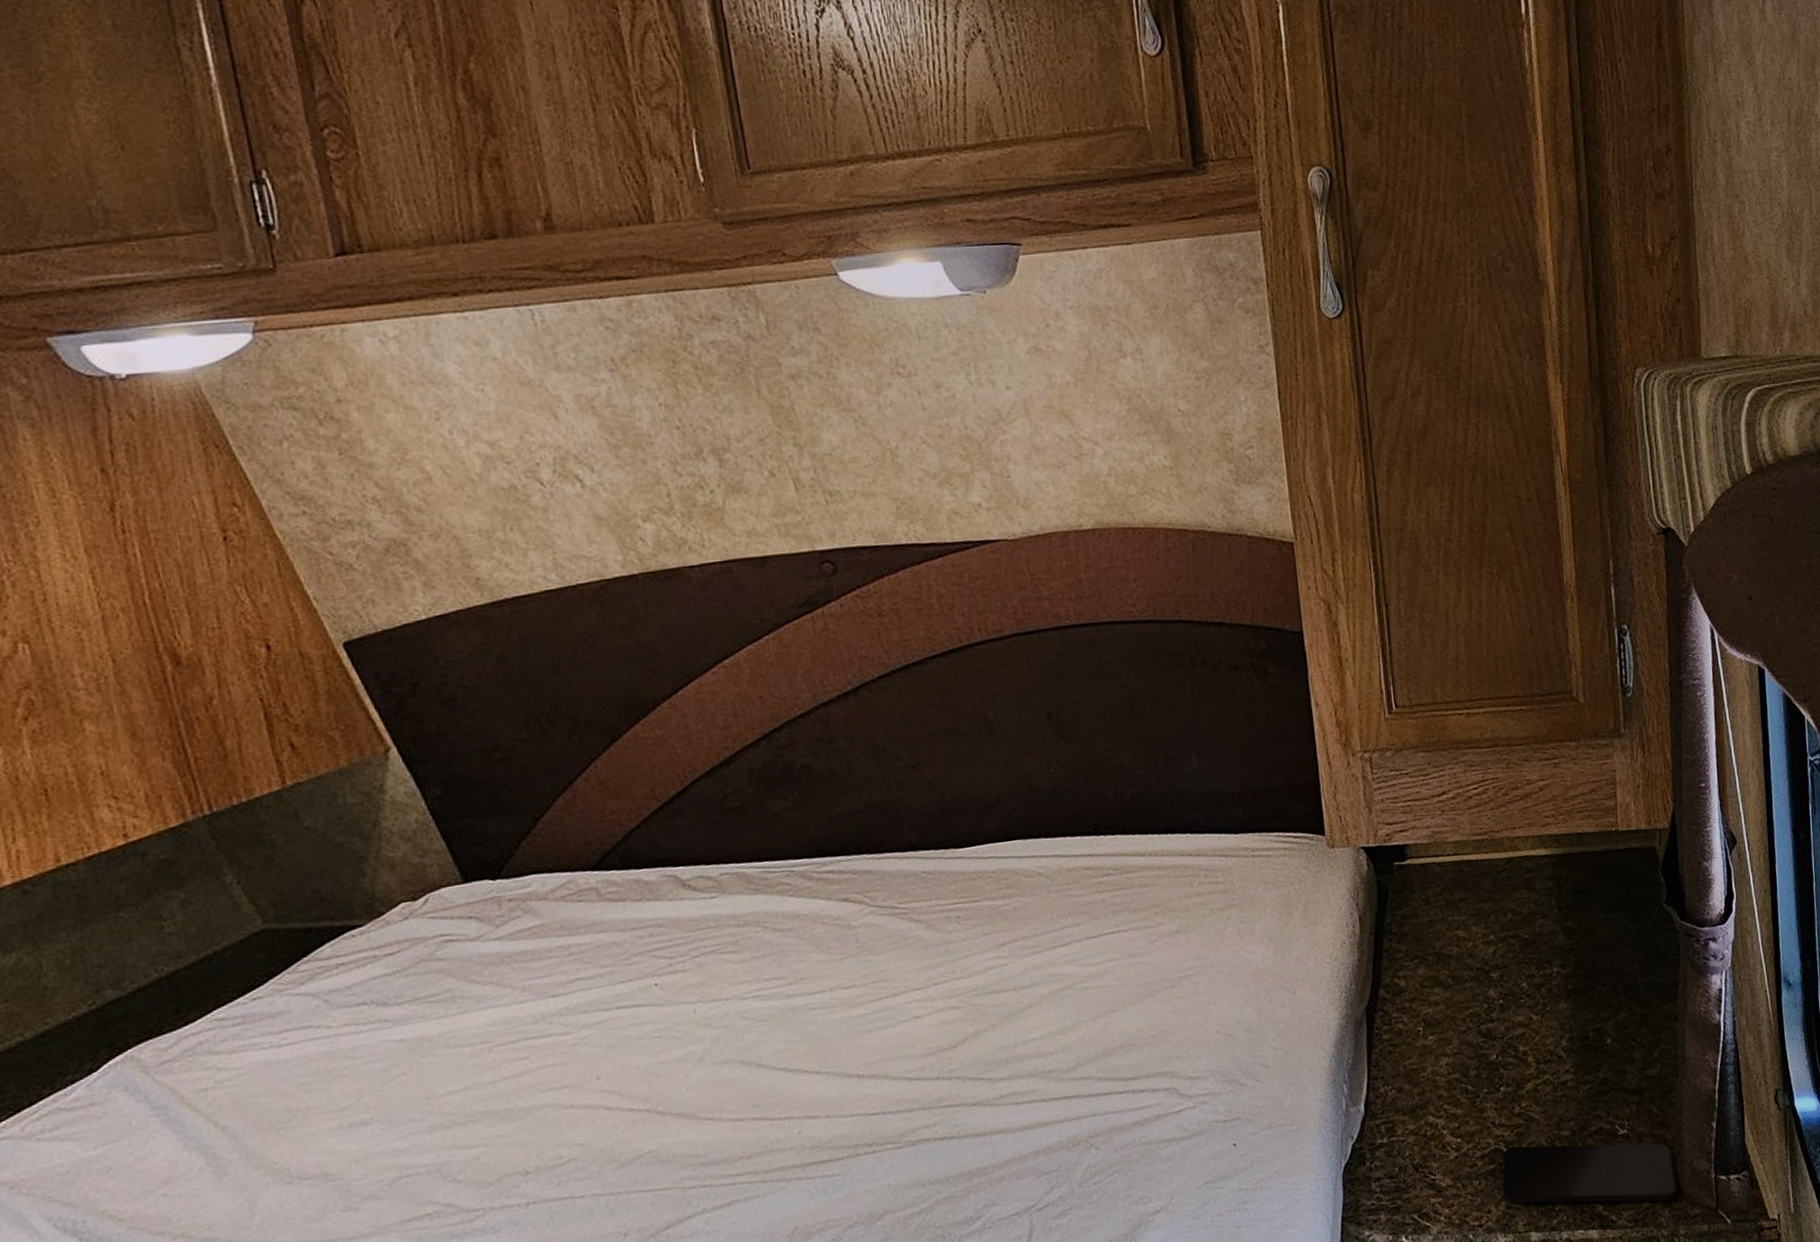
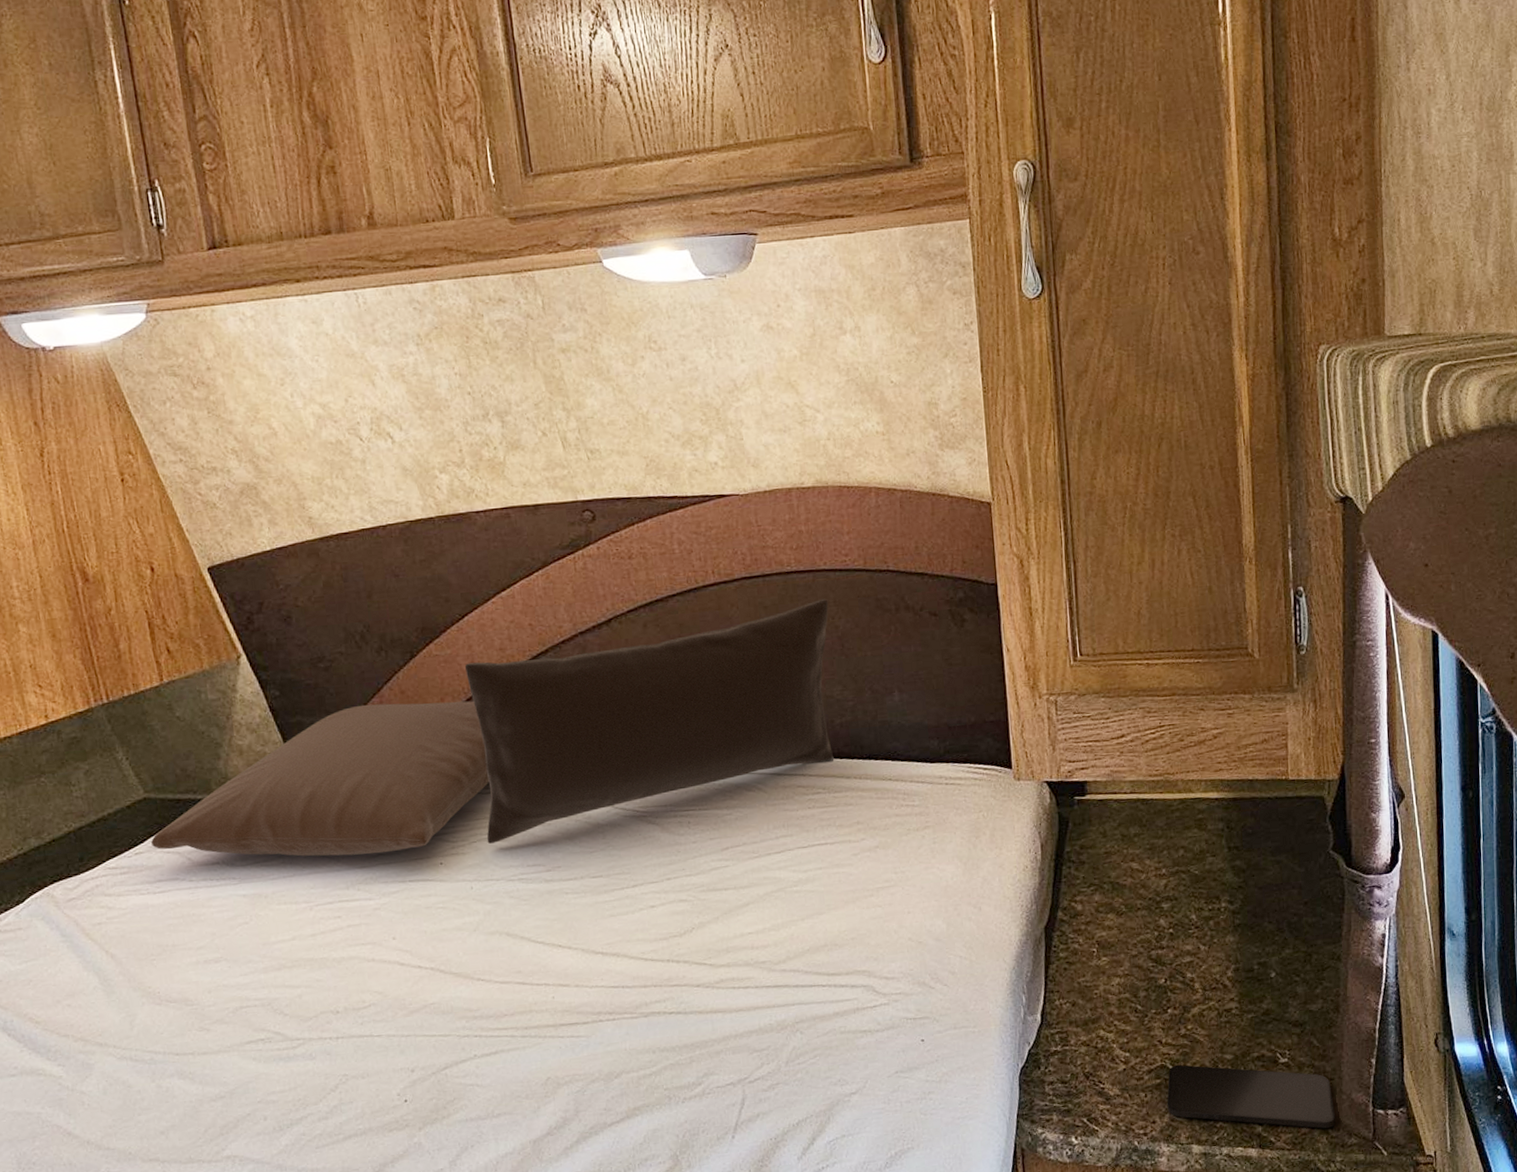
pillow: none [274,789,714,992] -> present [151,701,490,857]
pillow: none [679,654,1126,957] -> present [464,598,835,844]

